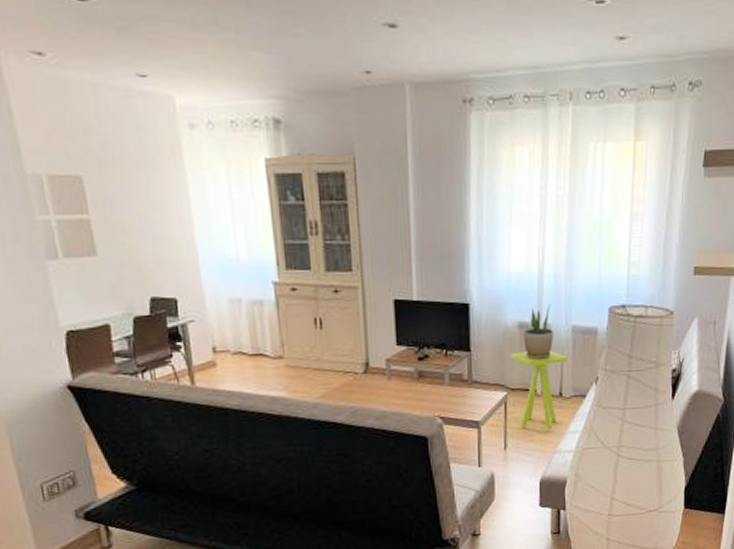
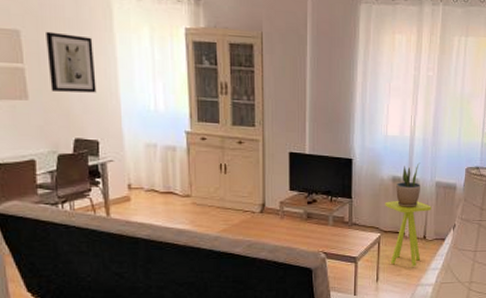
wall art: none [110,175,171,244] -> present [46,31,97,93]

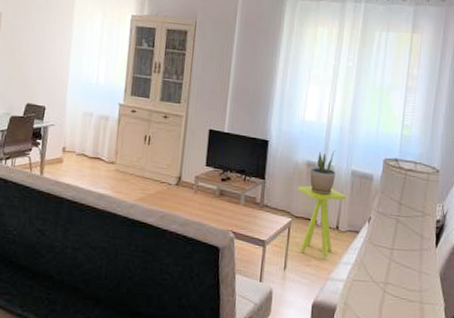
wall art: present [46,31,97,93] -> none [15,14,56,66]

